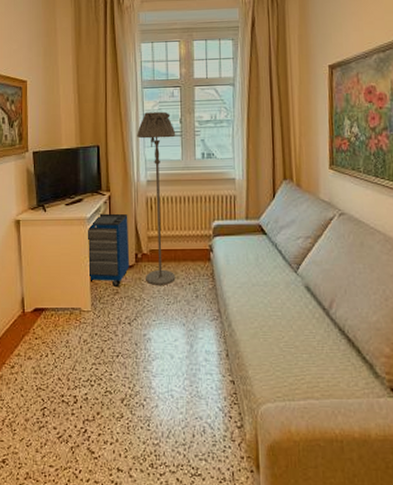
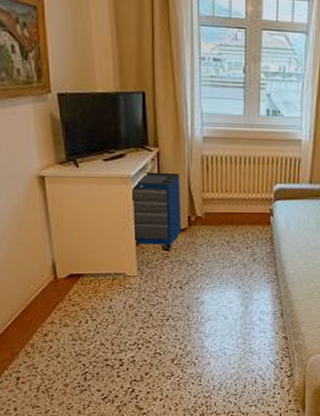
floor lamp: present [137,111,176,285] -> none [192,56,238,249]

